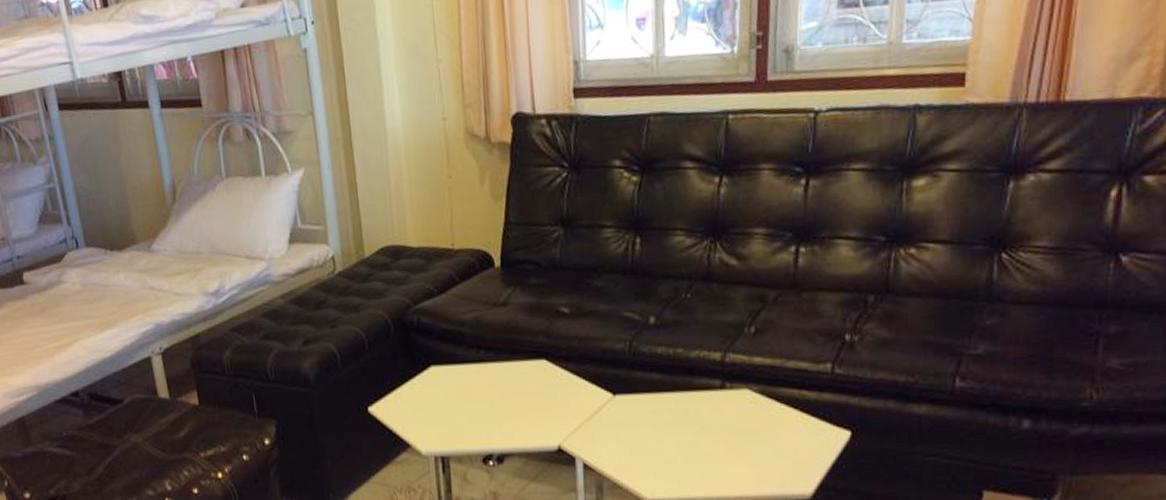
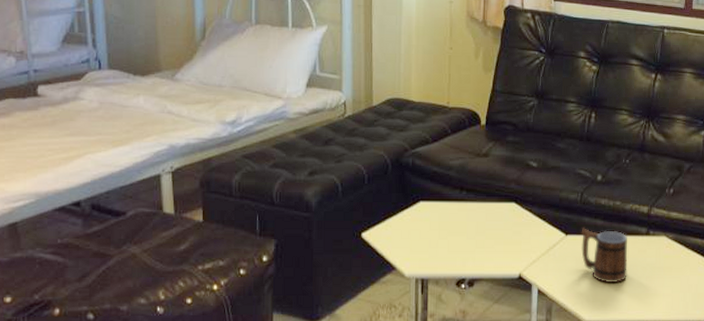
mug: none [633,384,699,451] -> present [581,228,628,282]

